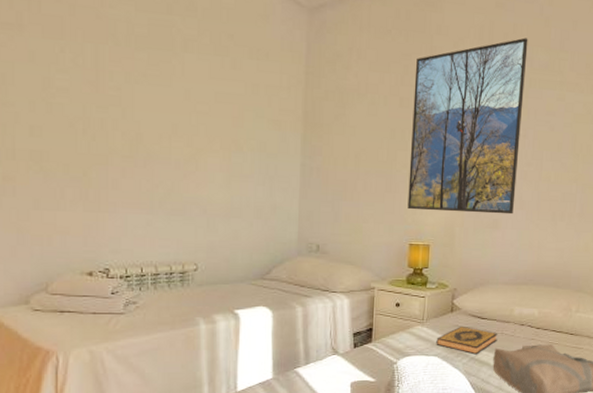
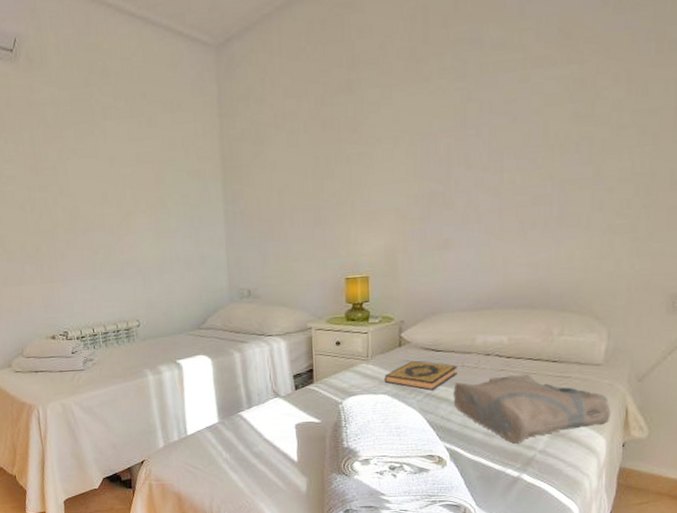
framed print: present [408,38,528,215] -> none [336,14,475,242]

